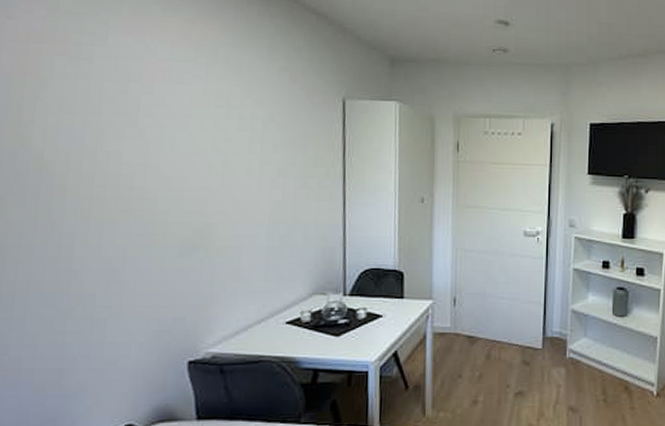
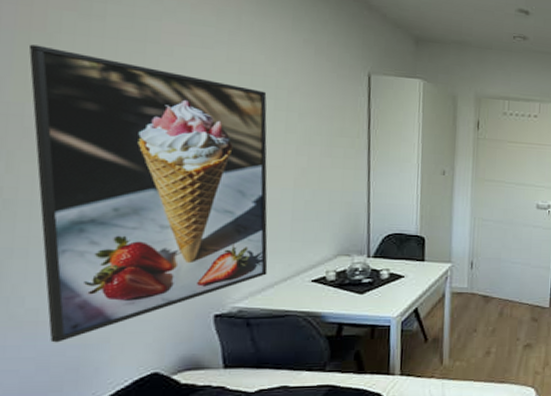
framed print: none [22,91,242,393] -> present [28,44,268,343]

